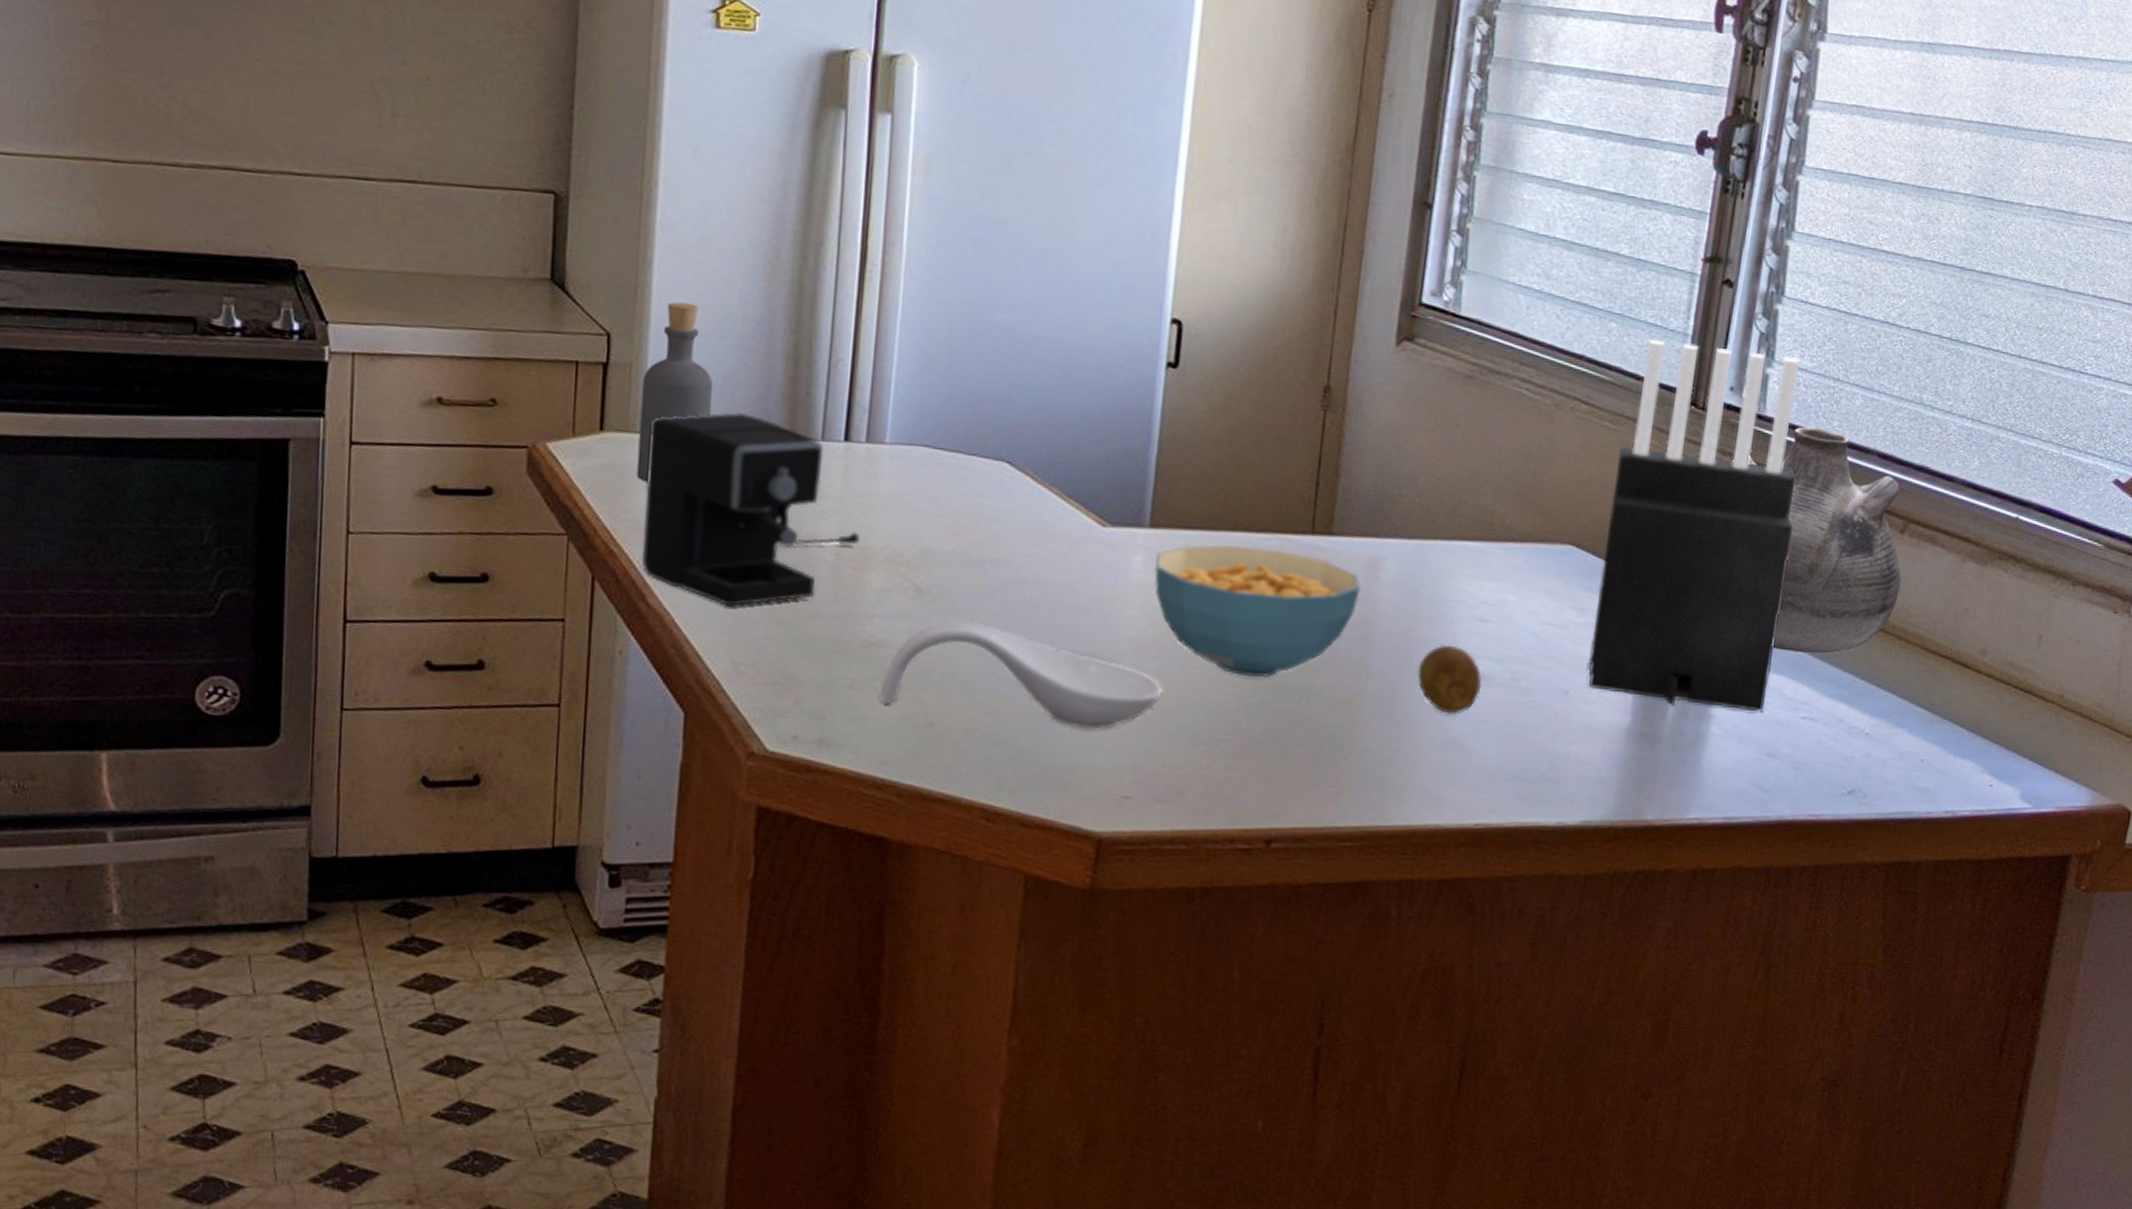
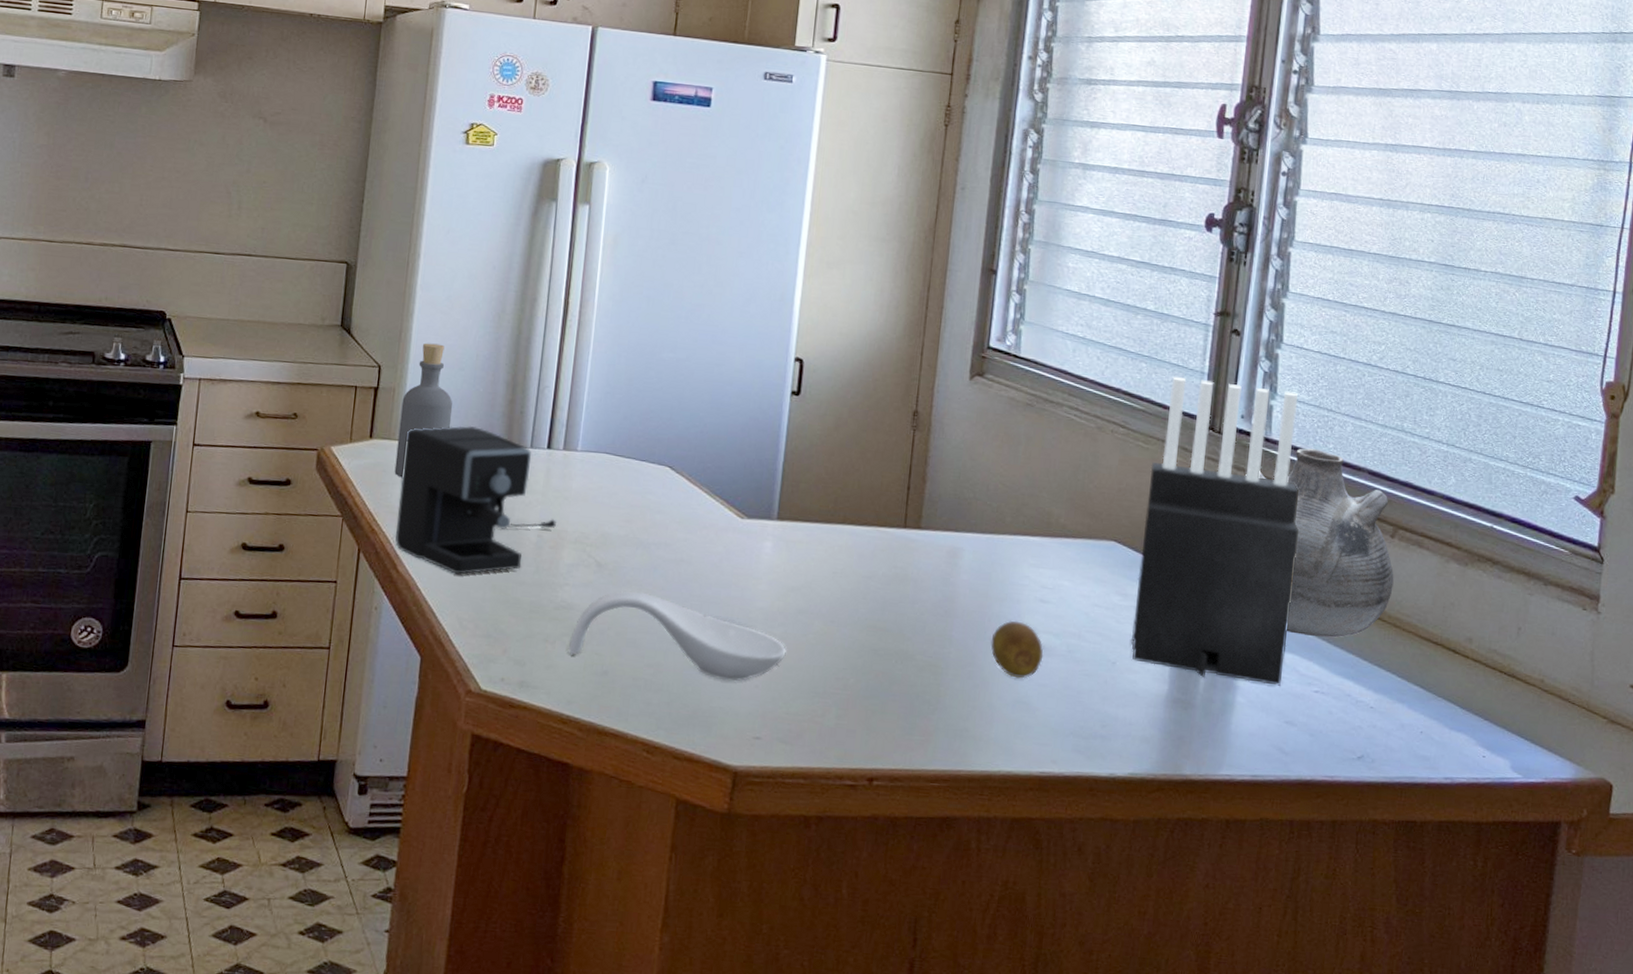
cereal bowl: present [1154,544,1361,678] -> none [780,534,944,644]

